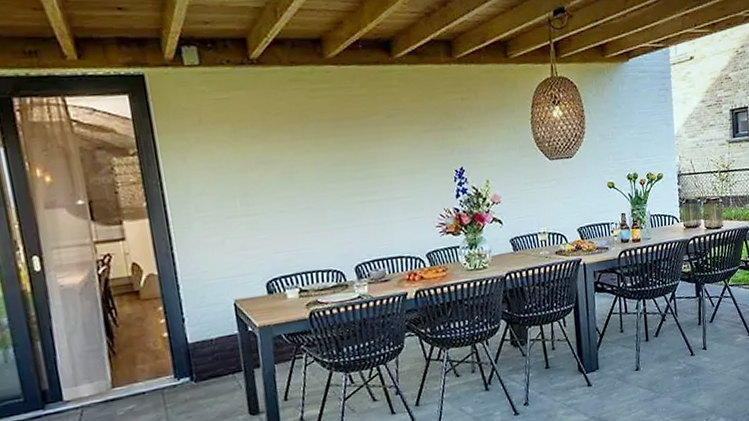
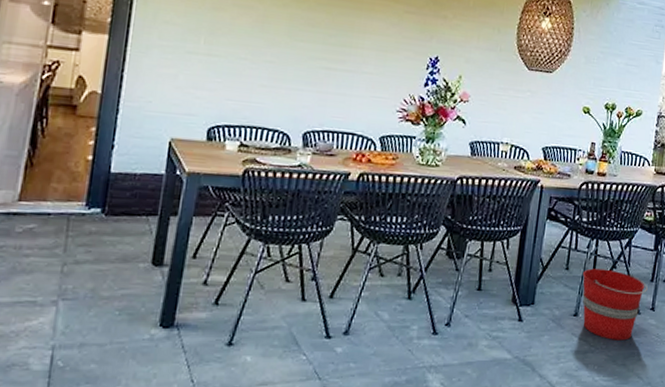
bucket: none [636,322,697,384] -> present [582,268,648,341]

